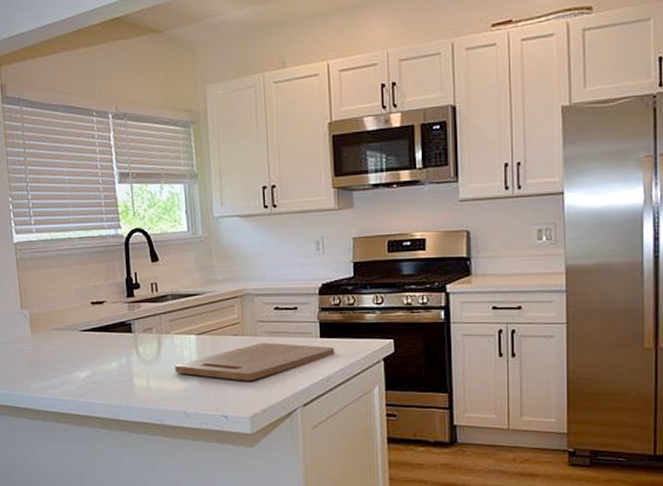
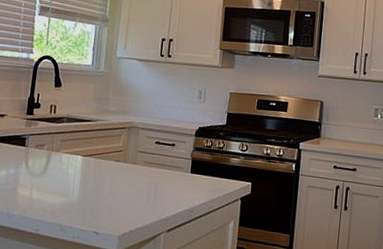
cutting board: present [175,342,335,381] -> none [58,170,202,204]

